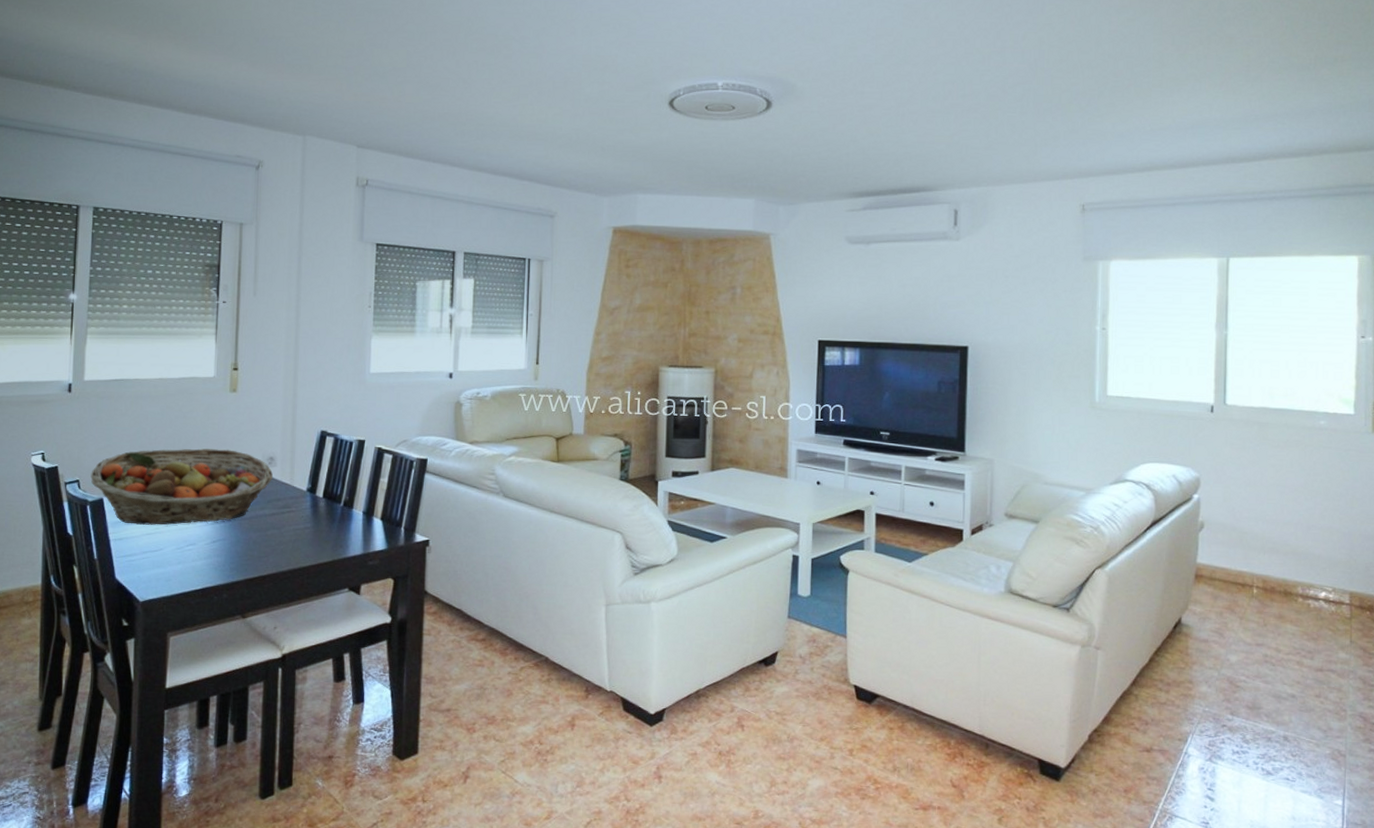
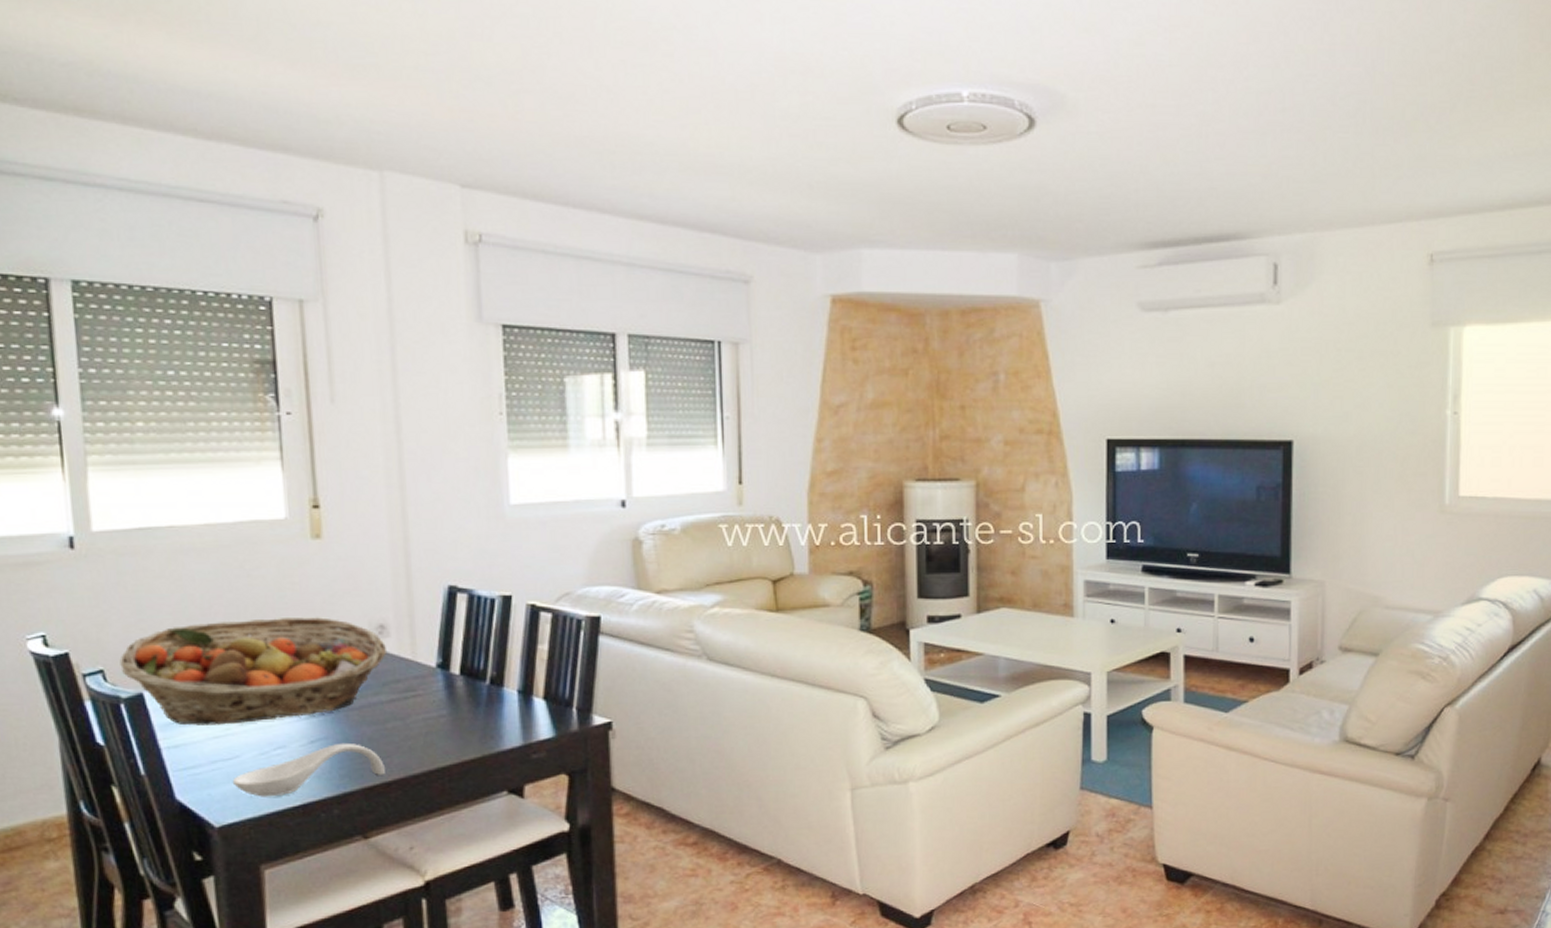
spoon rest: none [155,544,263,581] -> present [232,742,385,797]

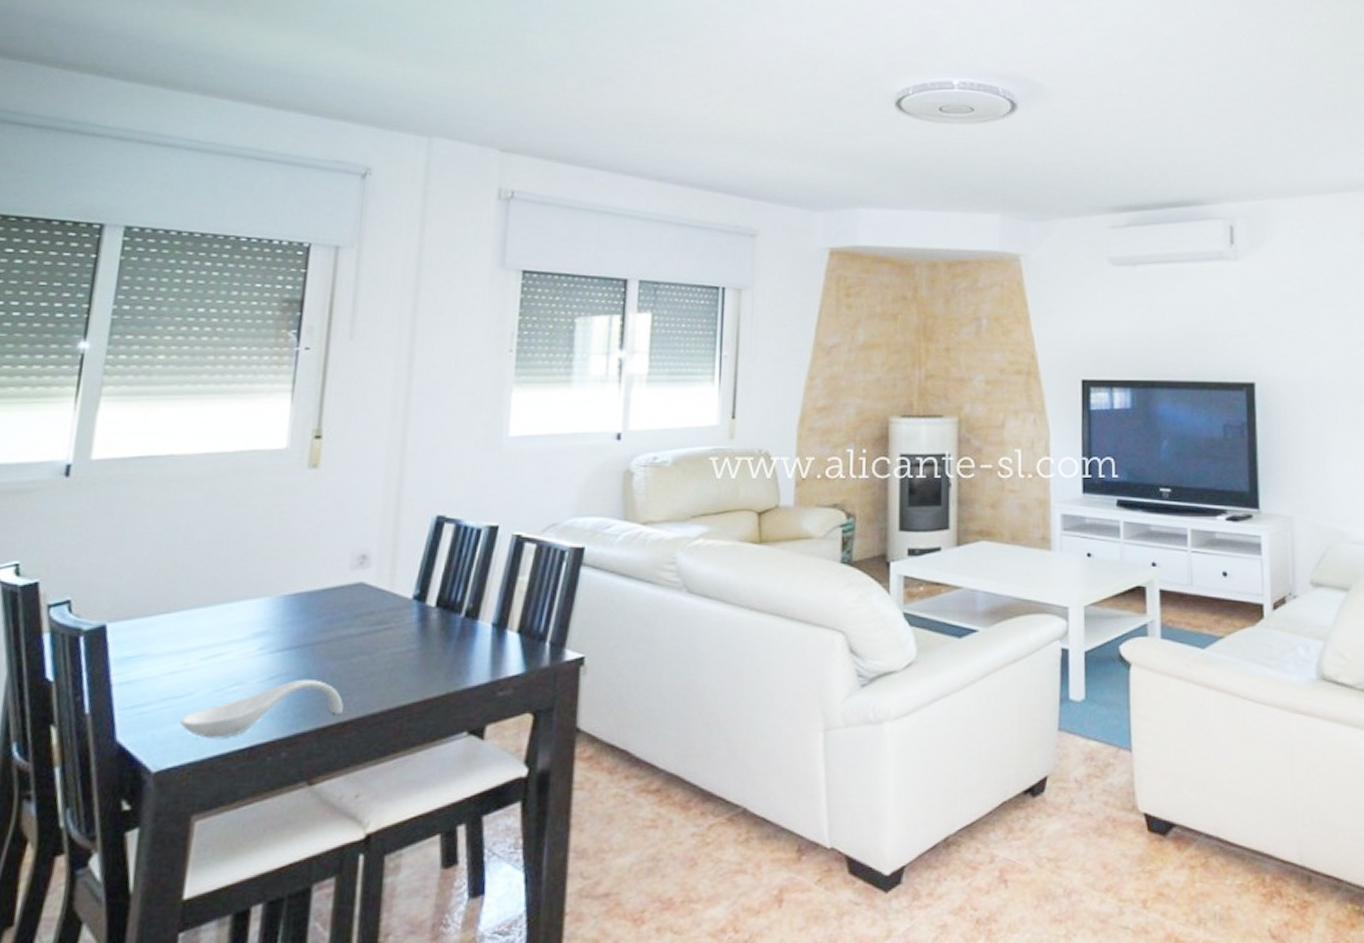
fruit basket: present [119,617,386,725] -> none [89,547,365,660]

